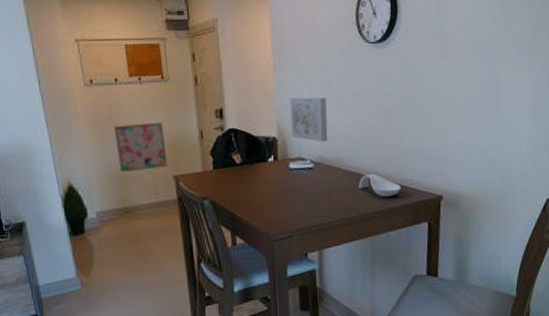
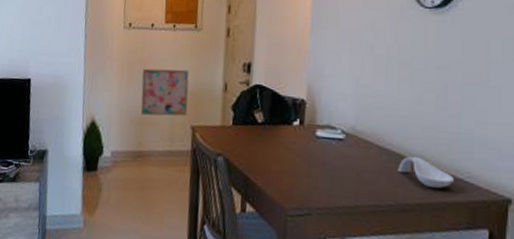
wall art: present [290,97,328,142] -> none [323,59,367,112]

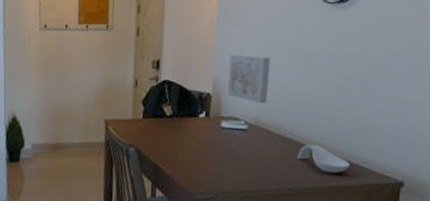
wall art: present [140,68,189,116] -> none [57,67,102,111]
wall art: none [323,59,367,112] -> present [228,55,270,104]

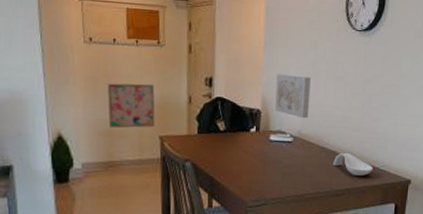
wall art: none [57,67,102,111] -> present [108,83,155,128]

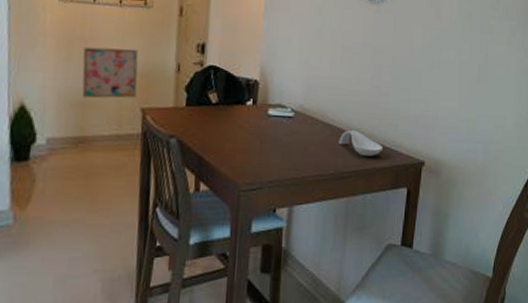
wall art: present [275,74,311,119] -> none [275,41,315,92]

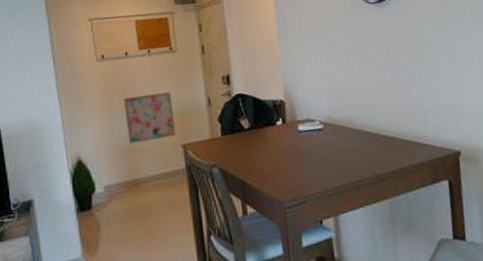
spoon rest: present [339,131,383,157] -> none [371,132,416,156]

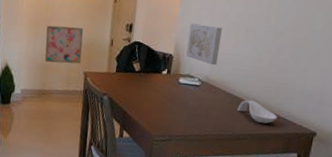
wall art: none [295,58,336,103] -> present [186,23,222,66]
spoon rest: none [371,132,416,156] -> present [237,100,277,124]

